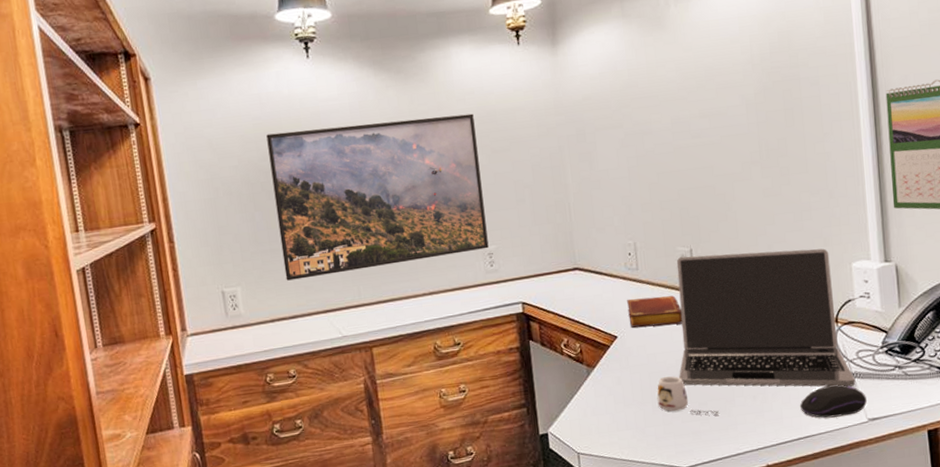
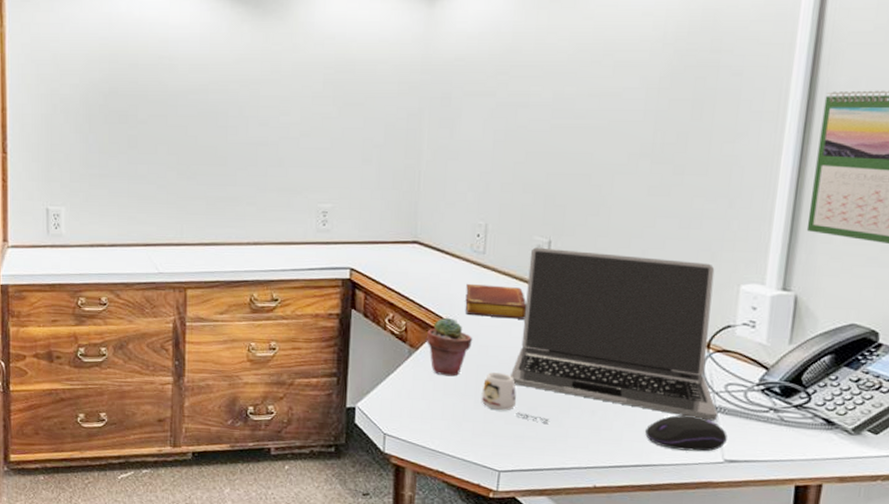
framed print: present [266,113,489,281] -> none [110,56,330,209]
potted succulent: none [600,333,642,388] -> present [427,317,473,377]

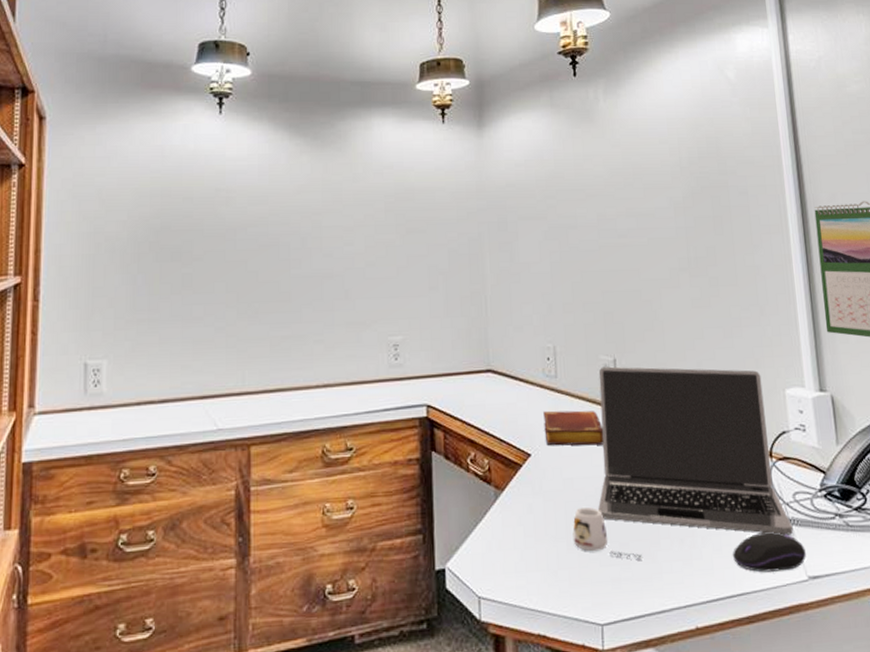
potted succulent: present [427,317,473,377] -> none [511,450,557,518]

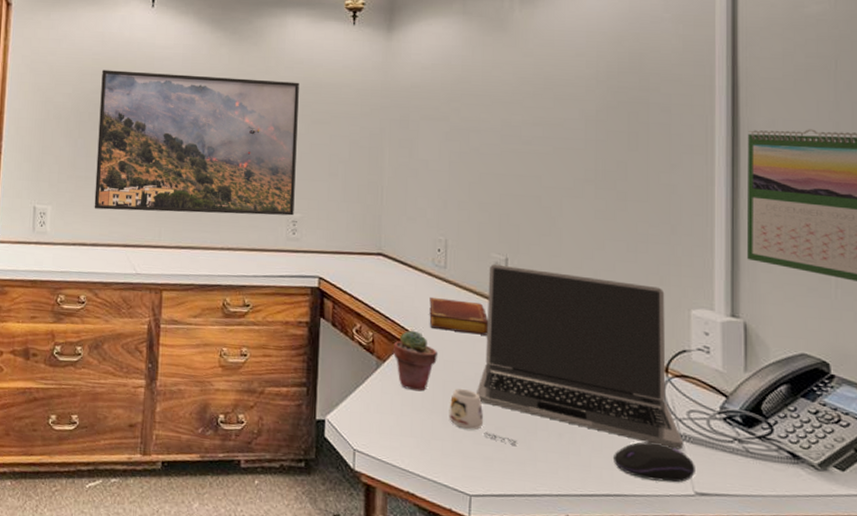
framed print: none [161,188,395,357] -> present [94,70,299,216]
potted succulent: none [511,450,557,518] -> present [393,330,439,392]

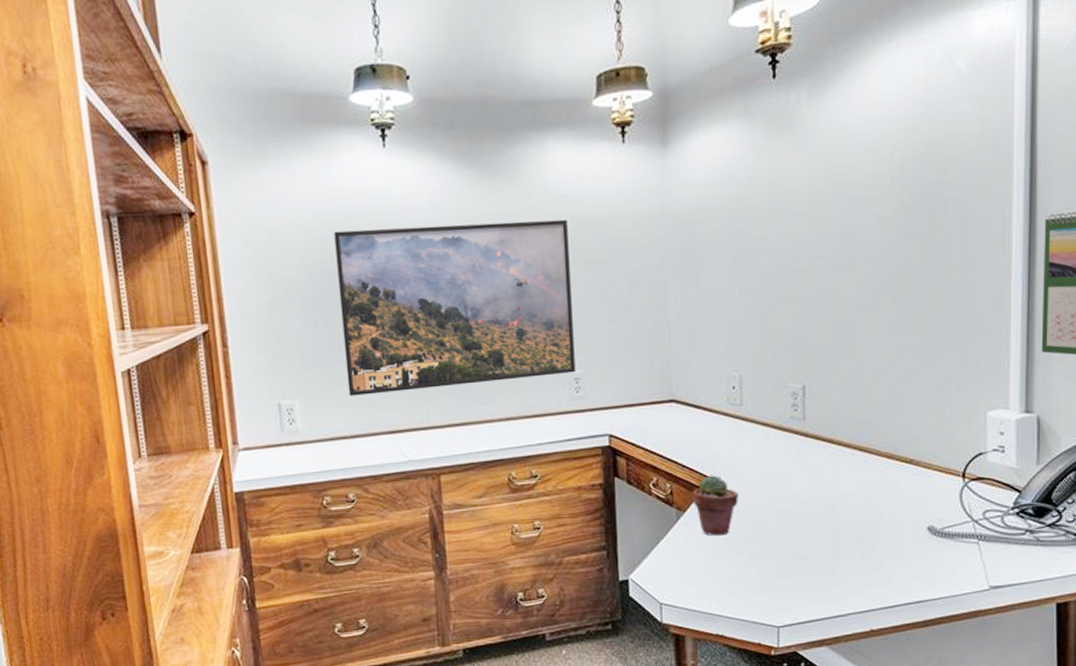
book: present [429,296,489,335] -> none [727,436,789,470]
mug: present [449,389,517,445] -> none [753,526,821,572]
laptop: present [477,264,683,450] -> none [780,393,978,550]
computer mouse: present [614,441,695,483] -> none [914,546,990,583]

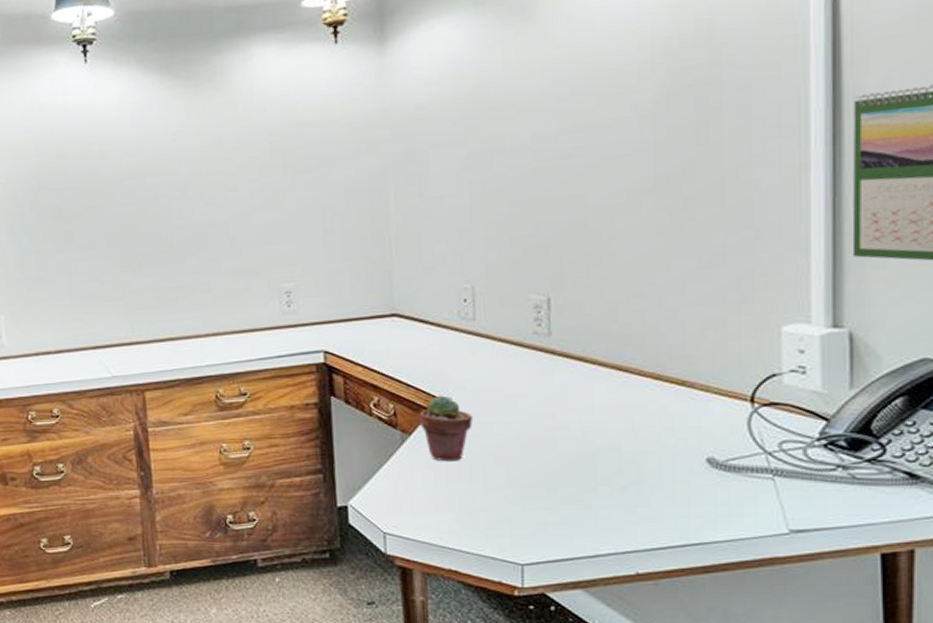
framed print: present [334,219,576,396] -> none [37,126,287,312]

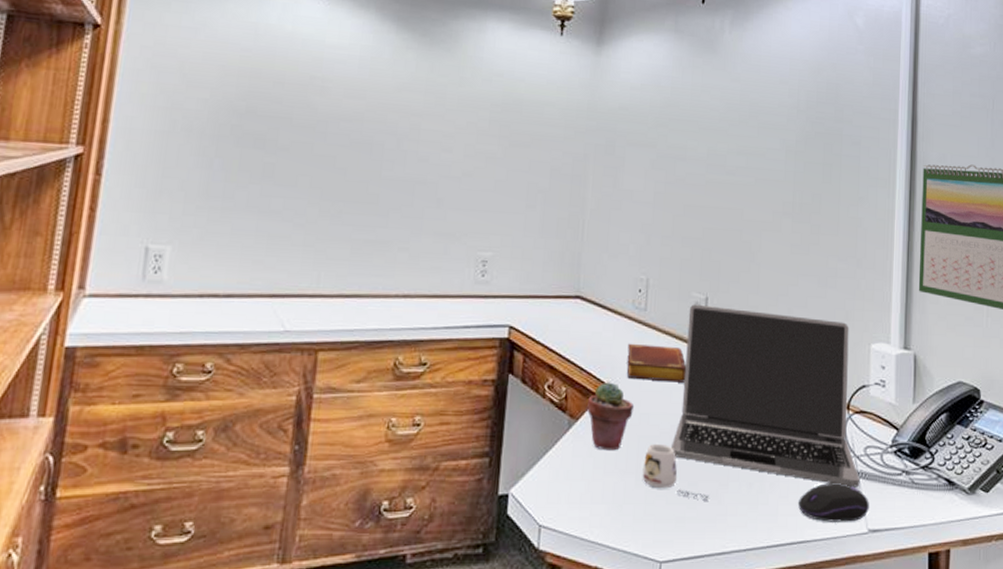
book: none [458,354,532,391] -> present [627,343,687,383]
mug: none [490,452,573,506] -> present [642,444,709,501]
laptop: none [522,305,773,486] -> present [671,304,859,488]
computer mouse: none [690,482,789,523] -> present [798,483,869,522]

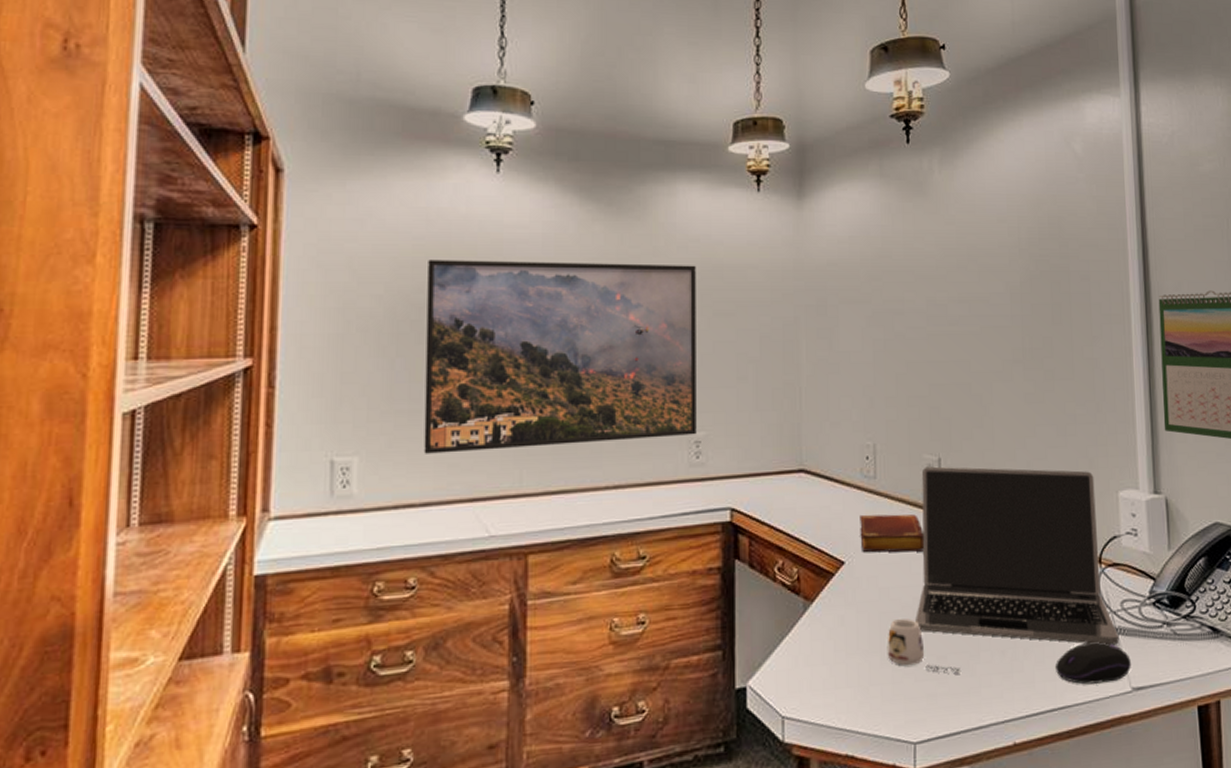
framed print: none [231,70,498,255] -> present [424,260,697,454]
potted succulent: present [587,382,635,451] -> none [822,558,873,631]

